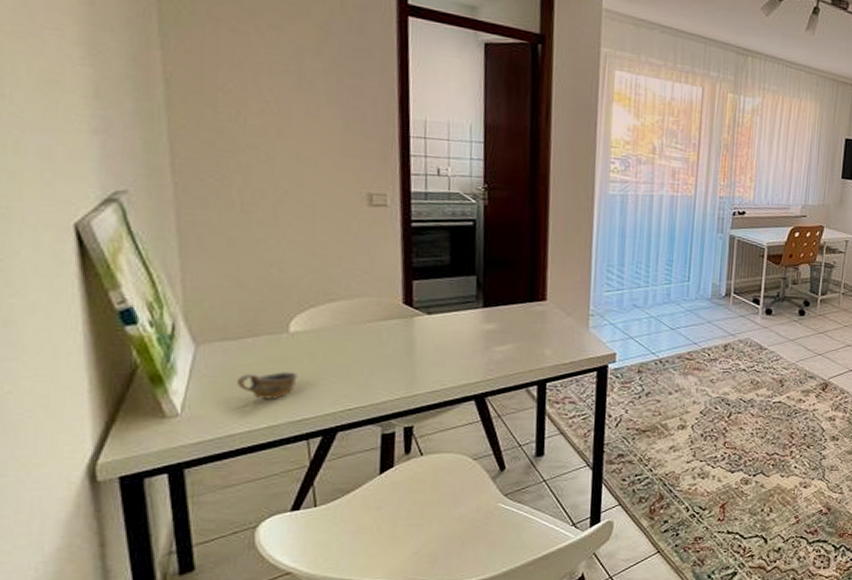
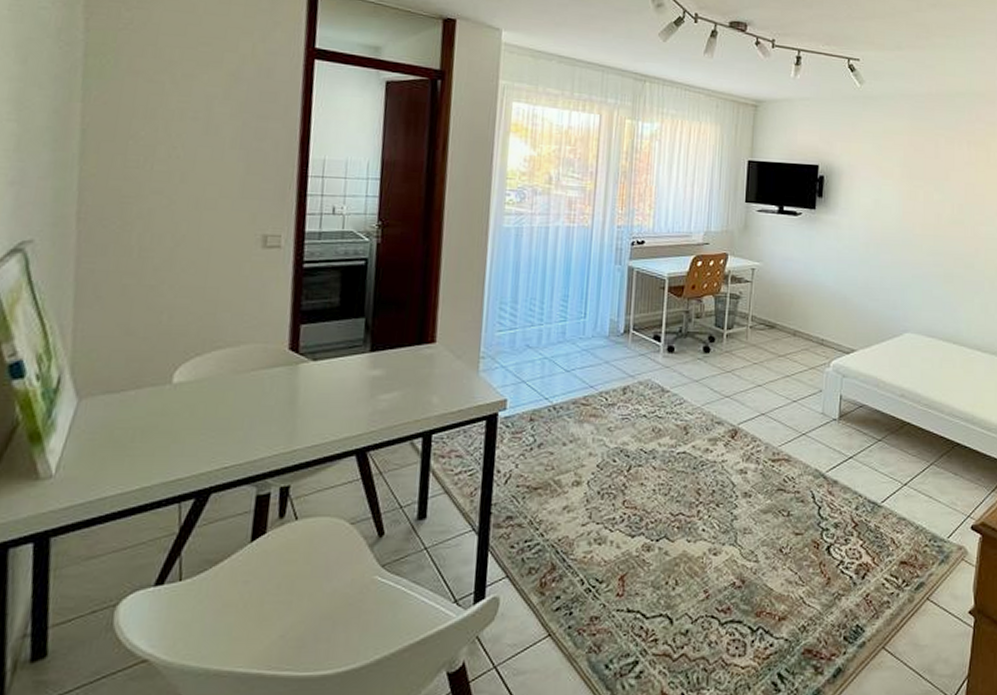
cup: present [236,372,298,399] -> none [113,427,177,457]

